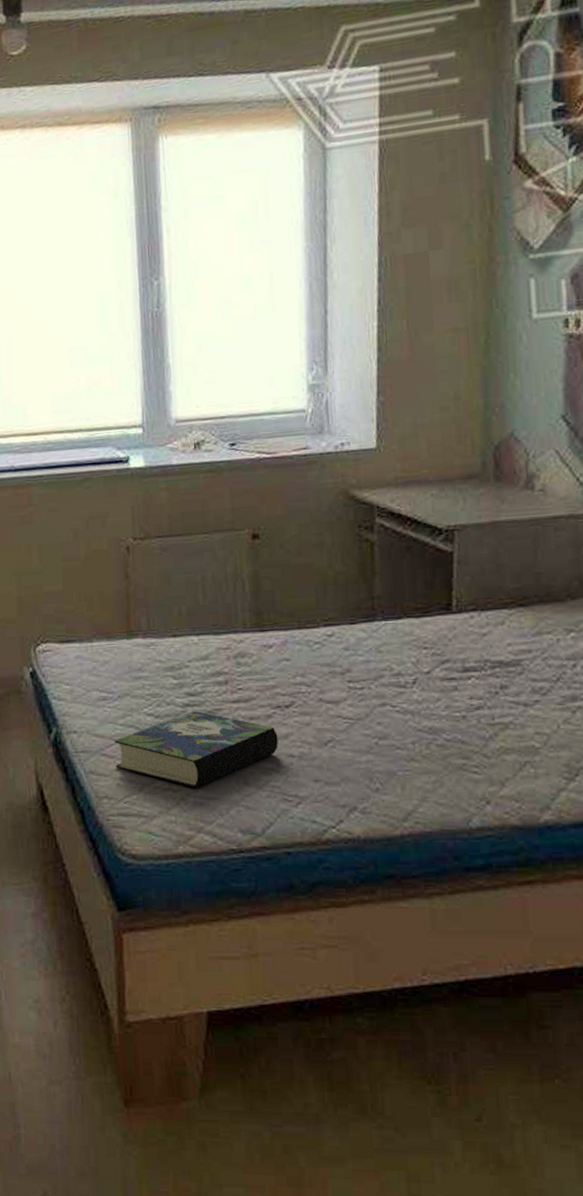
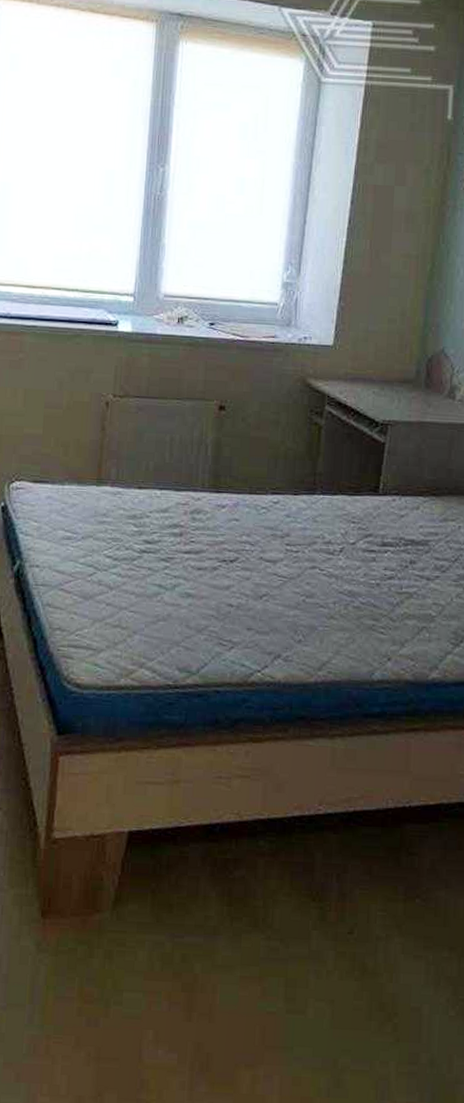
book: present [114,711,278,789] -> none [71,557,221,627]

